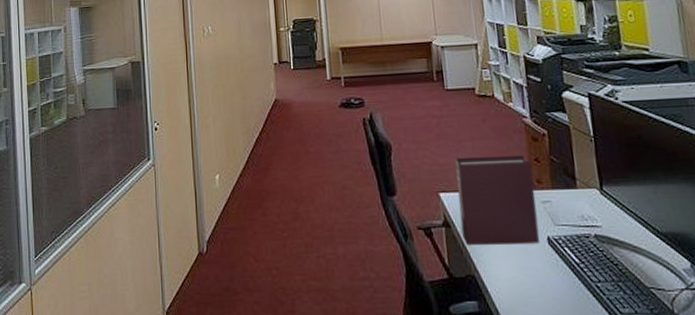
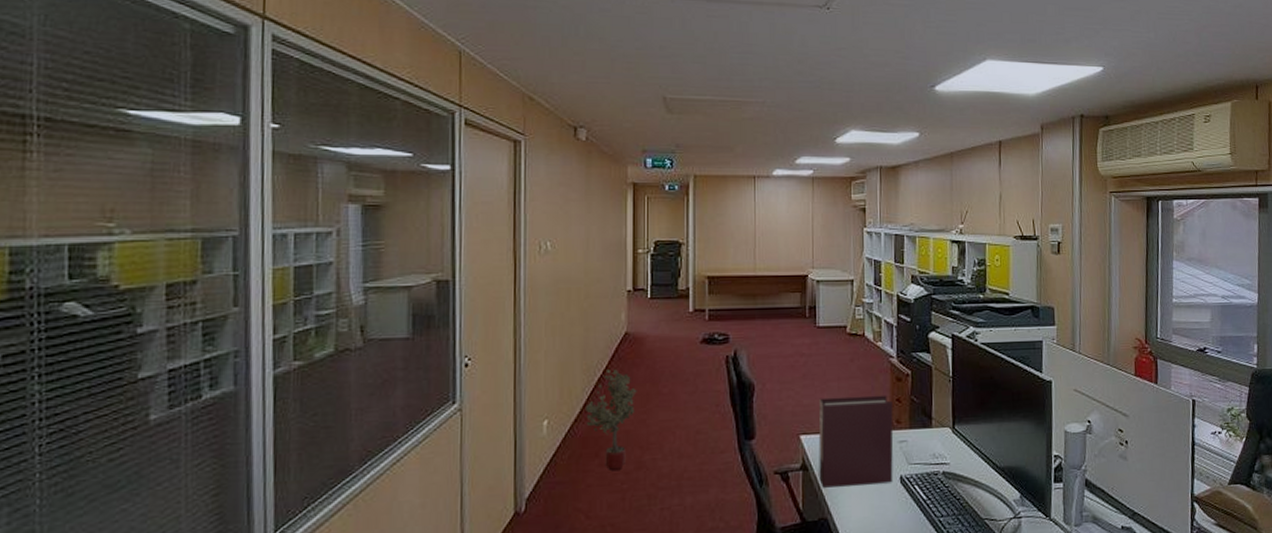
potted tree: none [248,131,289,221] -> present [586,369,637,472]

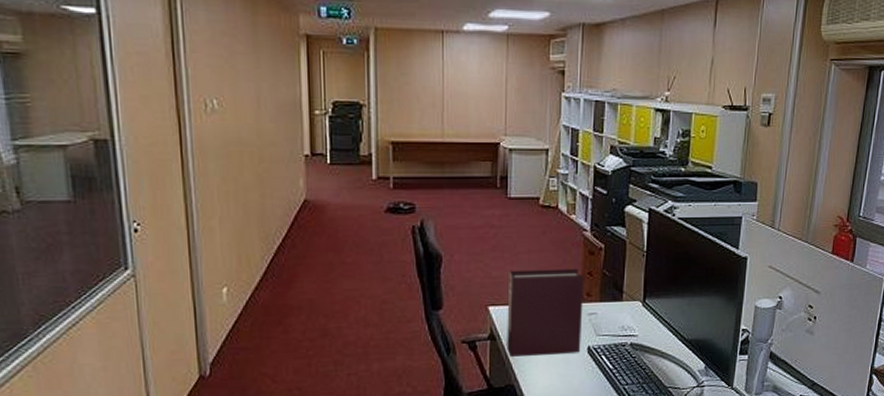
potted tree: present [586,369,637,472] -> none [266,237,319,339]

